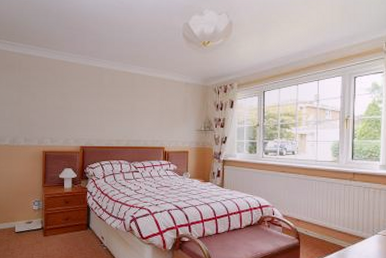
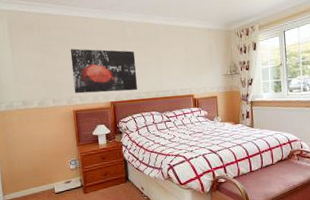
wall art: none [46,91,110,138] -> present [70,48,138,94]

